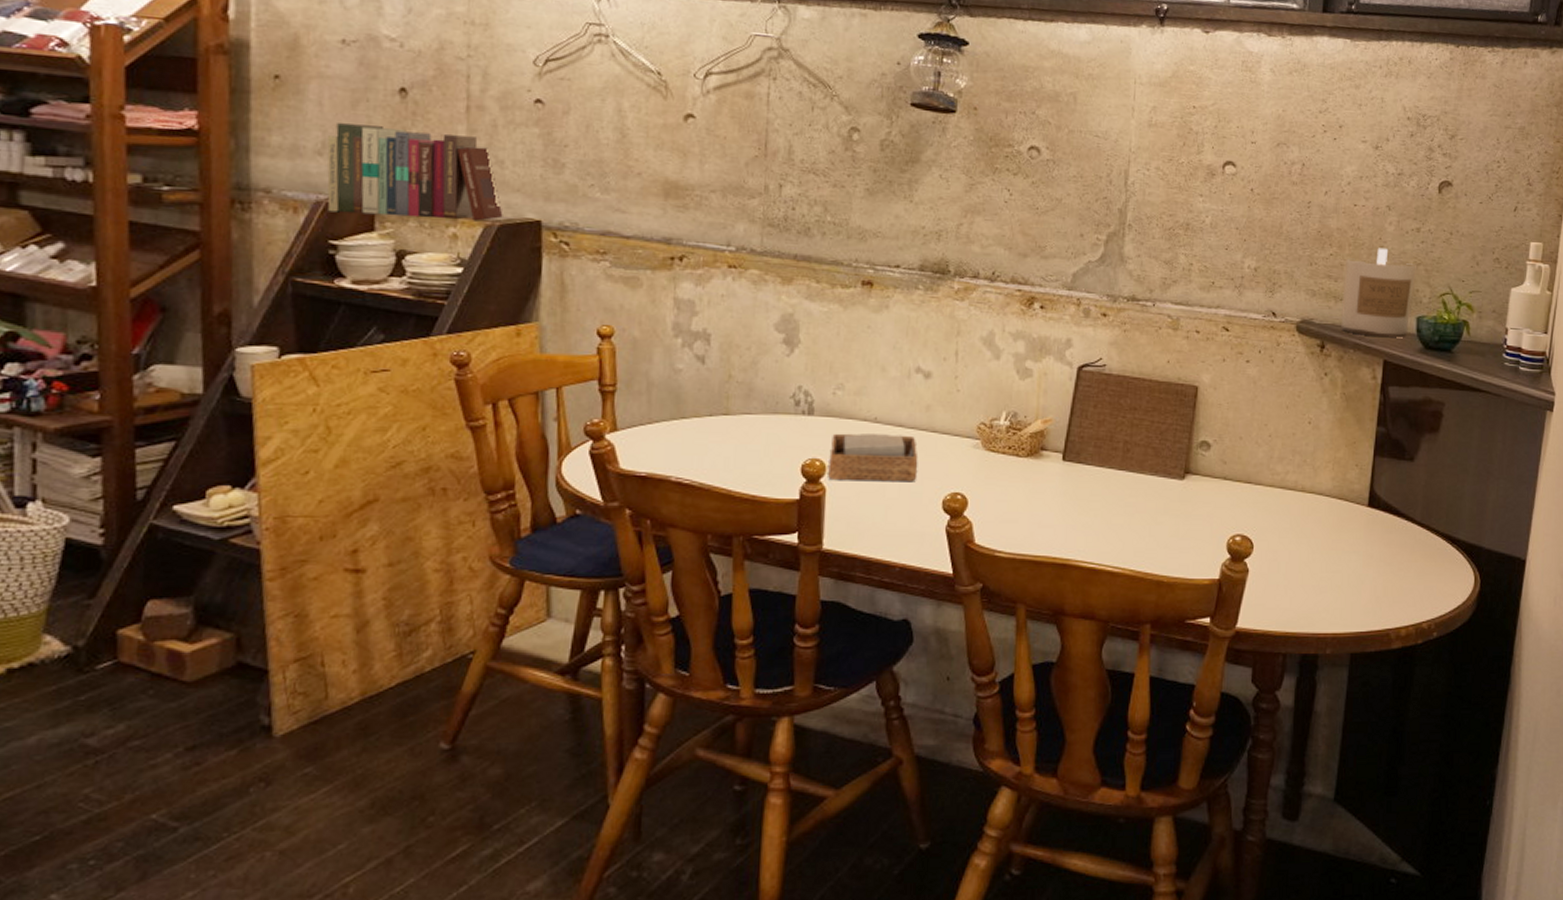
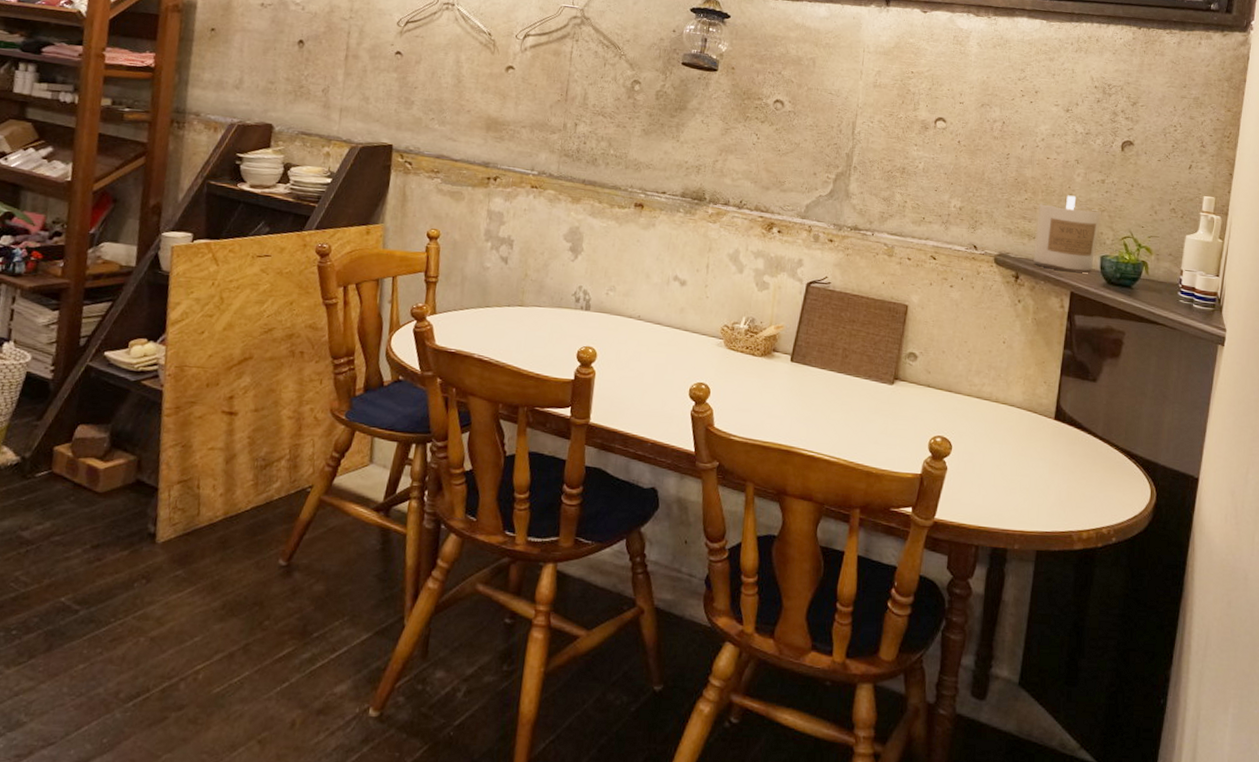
books: present [327,123,503,222] -> none [239,65,365,144]
napkin holder: present [828,433,919,482] -> none [598,326,672,372]

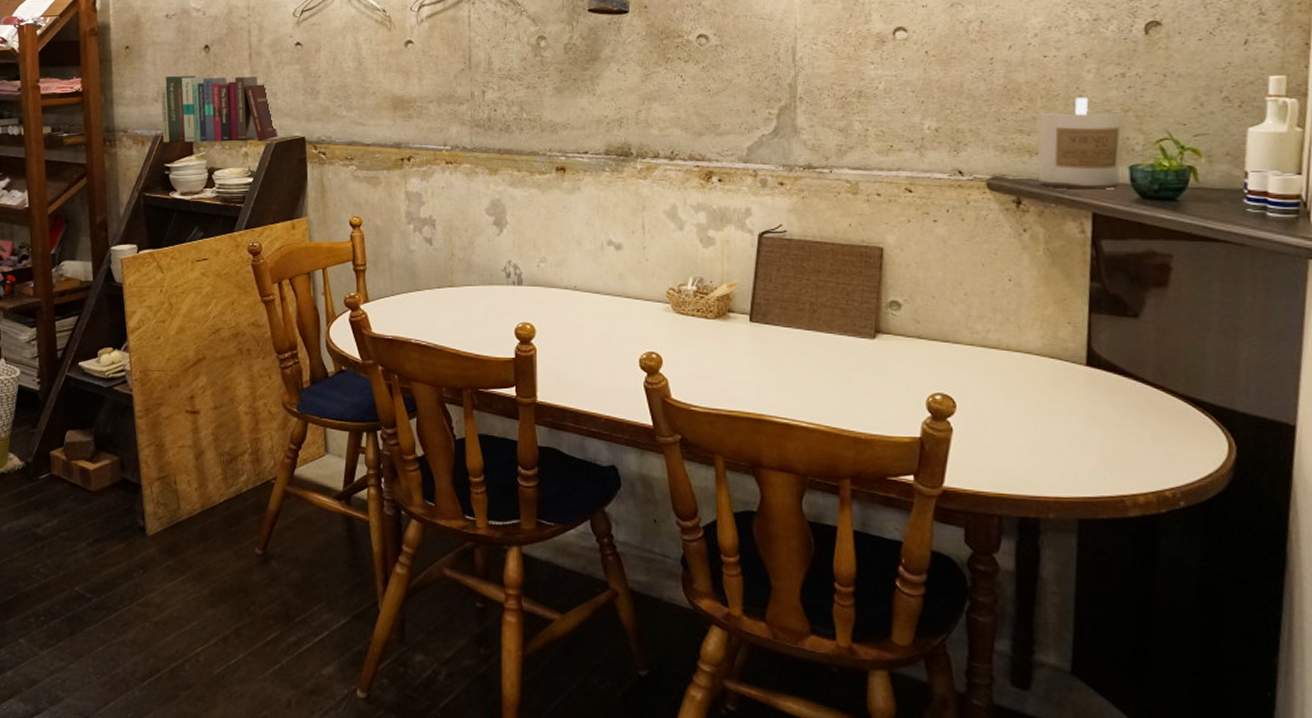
books: none [239,65,365,144] -> present [160,76,278,143]

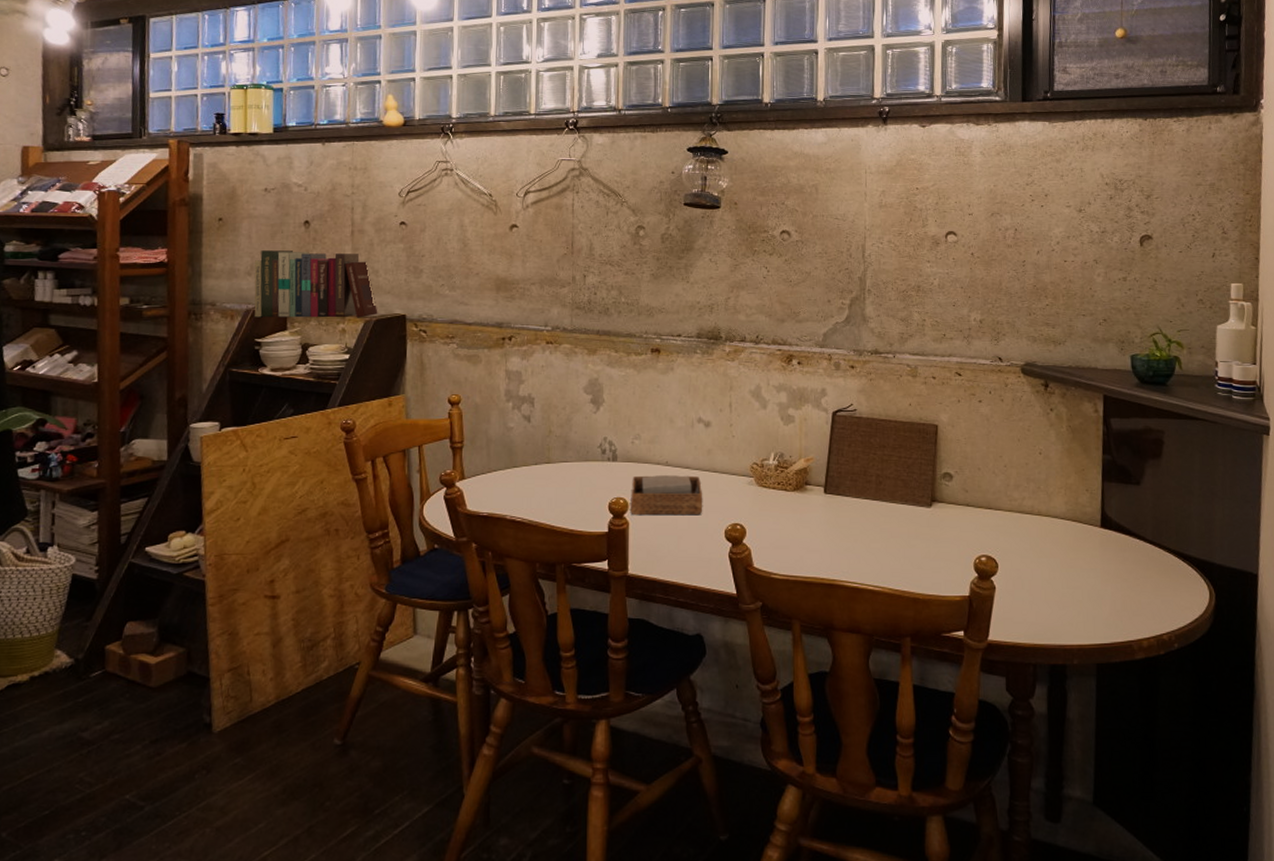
napkin holder: none [538,300,615,343] -> present [630,475,703,516]
candle: present [1037,97,1126,190] -> none [1060,297,1127,375]

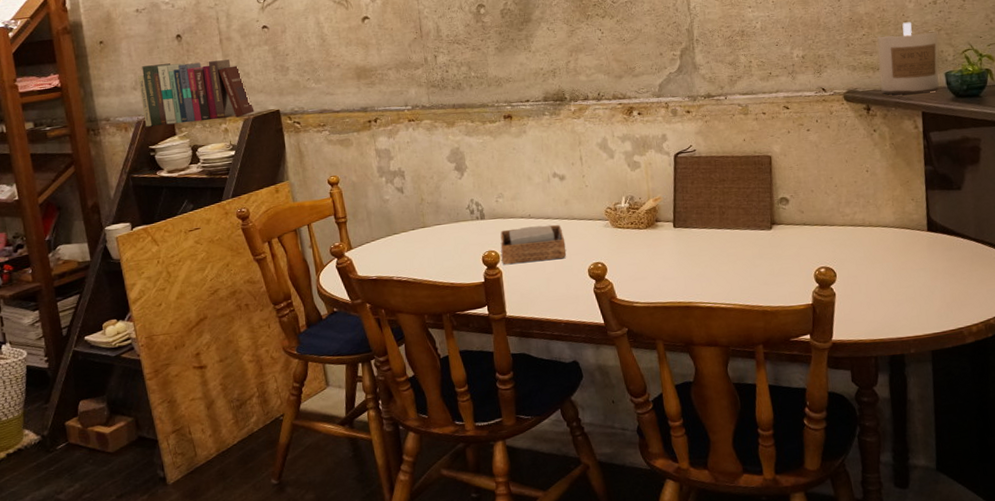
candle: none [1060,297,1127,375] -> present [877,22,940,95]

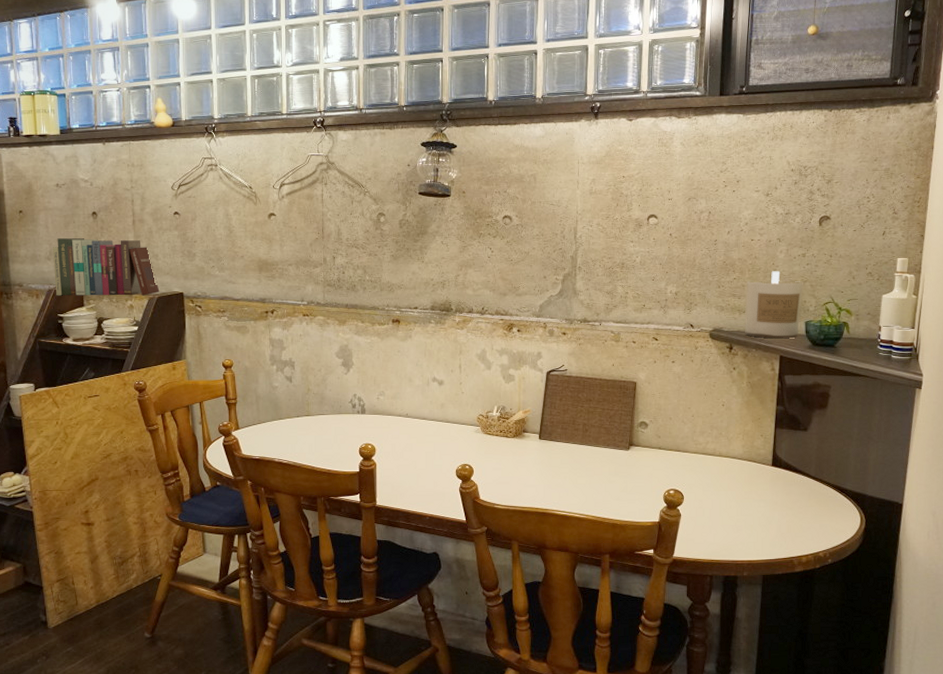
napkin holder: present [500,224,566,264] -> none [377,425,438,458]

